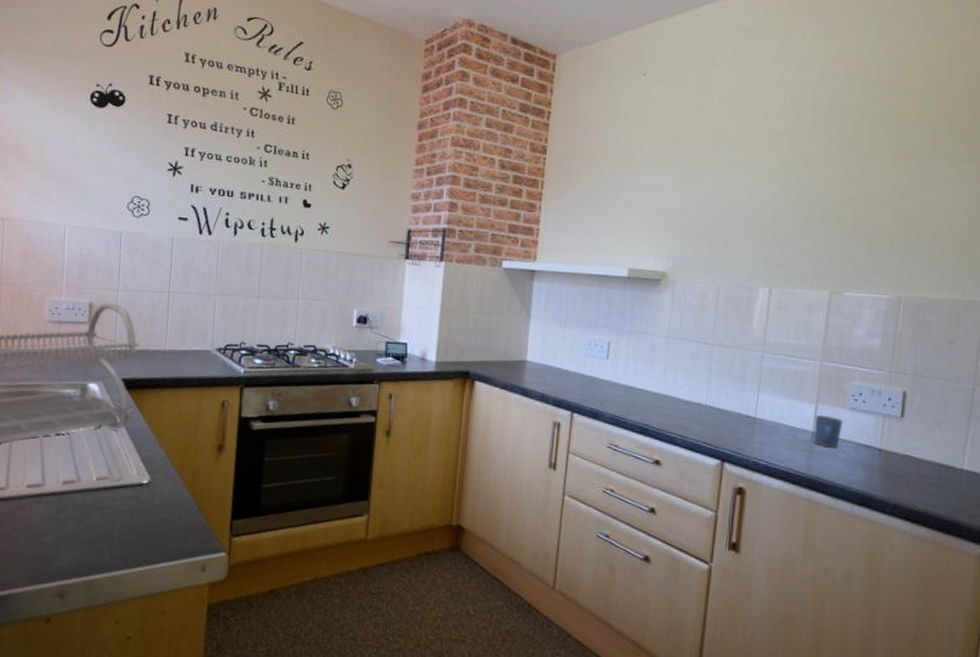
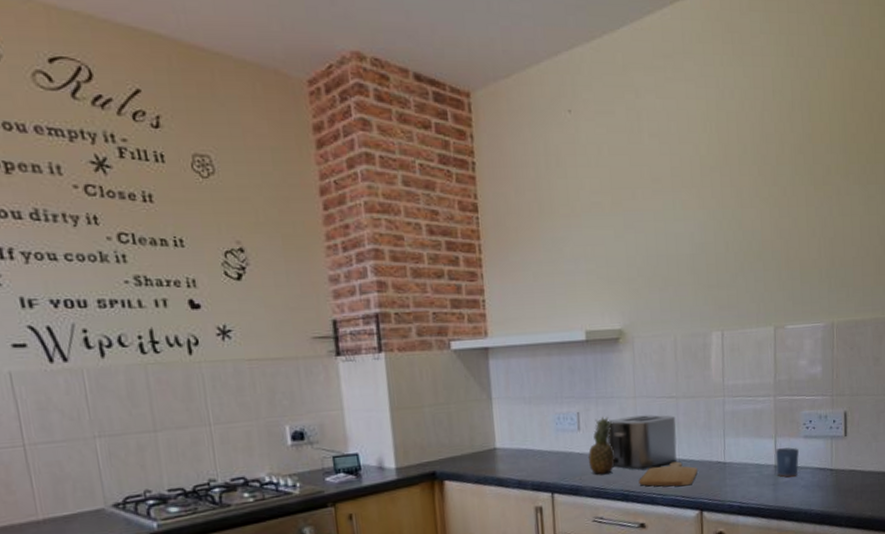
fruit: none [612,350,642,405] -> present [588,416,615,475]
toaster: none [633,354,708,409] -> present [607,414,677,471]
chopping board: none [660,406,724,433] -> present [639,461,698,487]

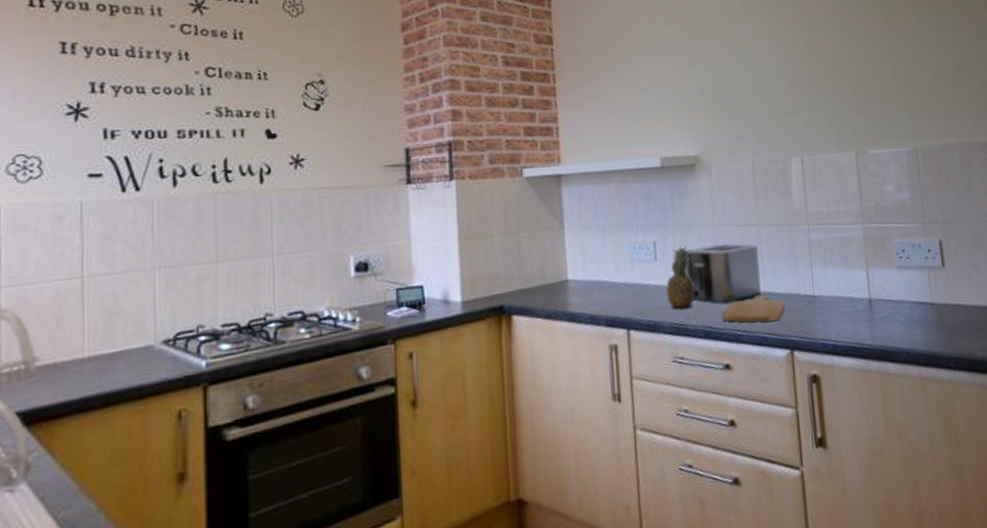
mug: present [775,447,800,477] -> none [868,279,895,313]

